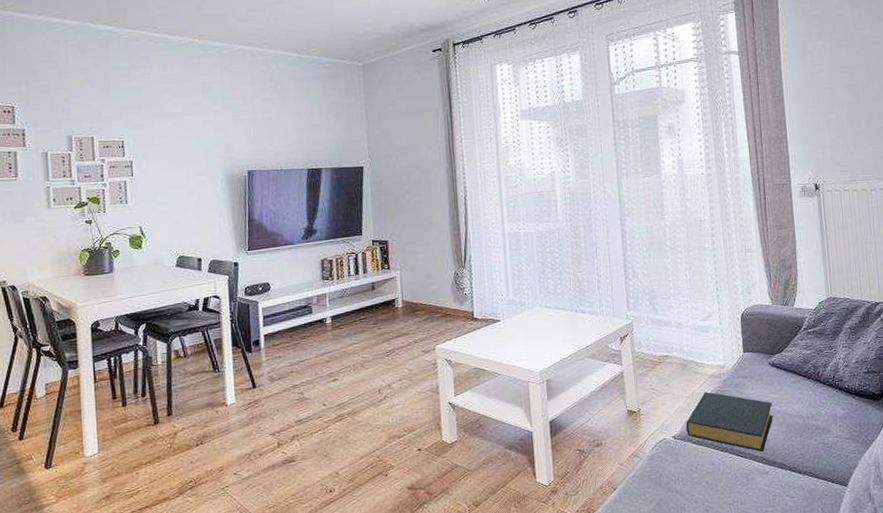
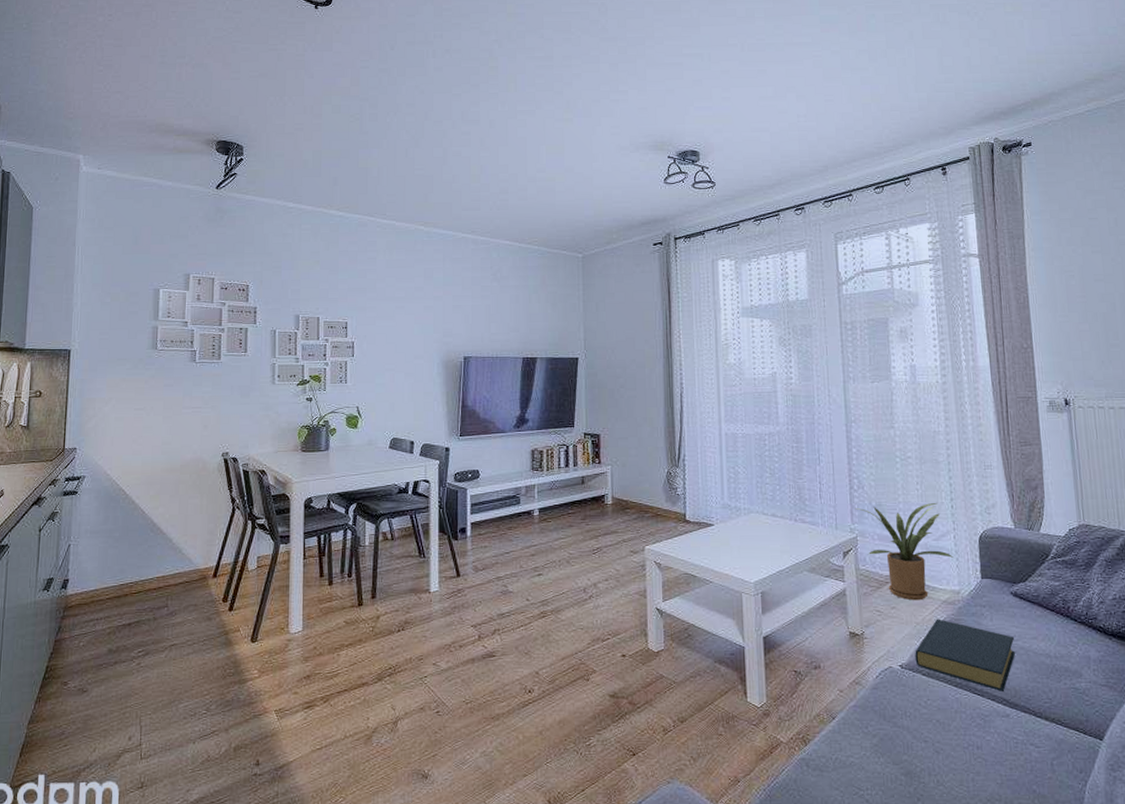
house plant: none [630,285,720,377] -> present [855,502,955,601]

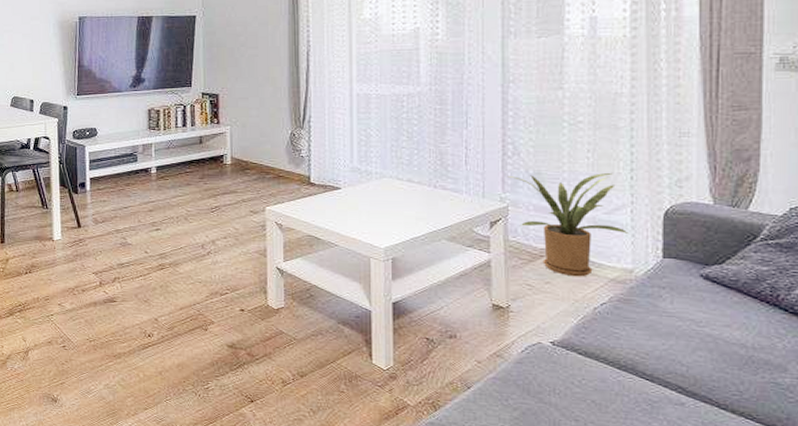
hardback book: present [915,618,1016,691] -> none [570,297,701,379]

